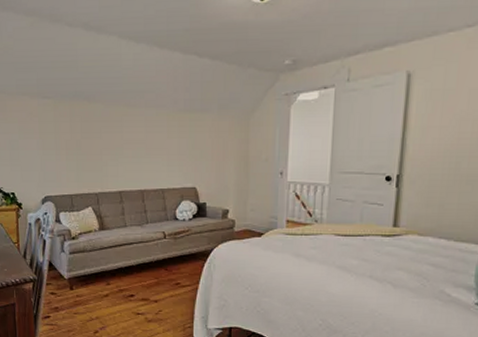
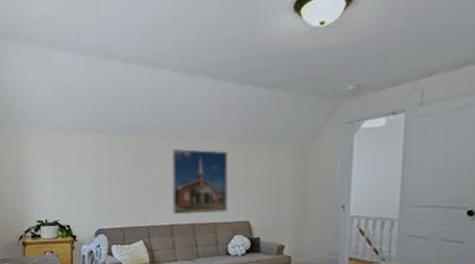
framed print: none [120,116,175,182] -> present [171,149,228,215]

